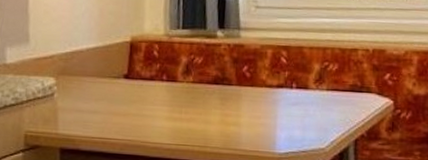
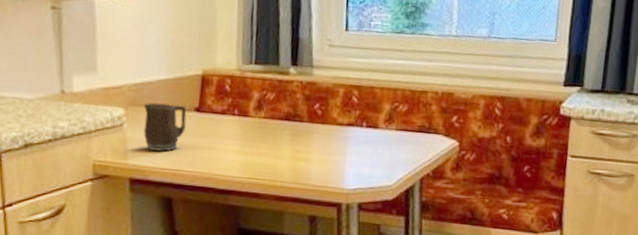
mug: none [73,71,116,120] -> present [143,102,187,152]

